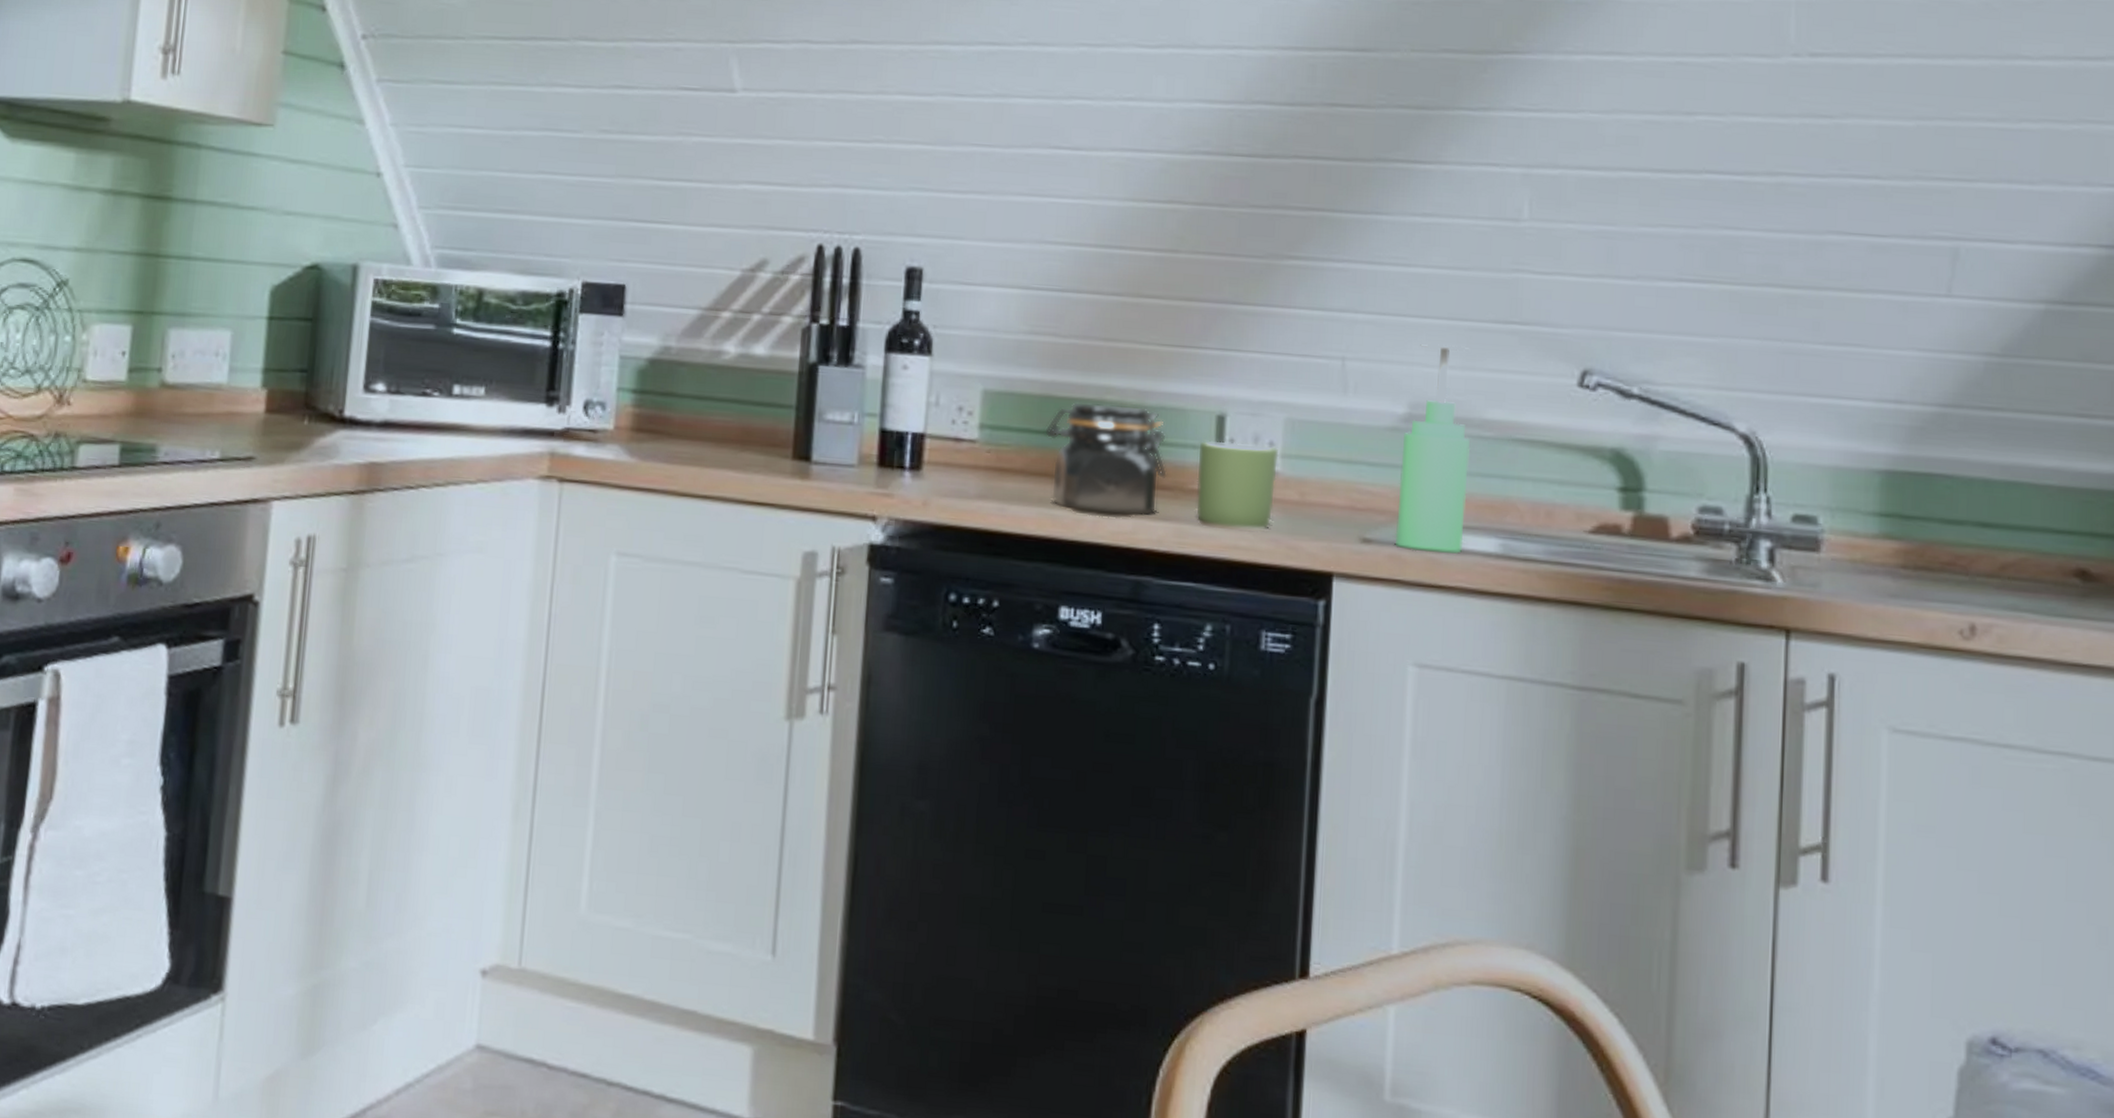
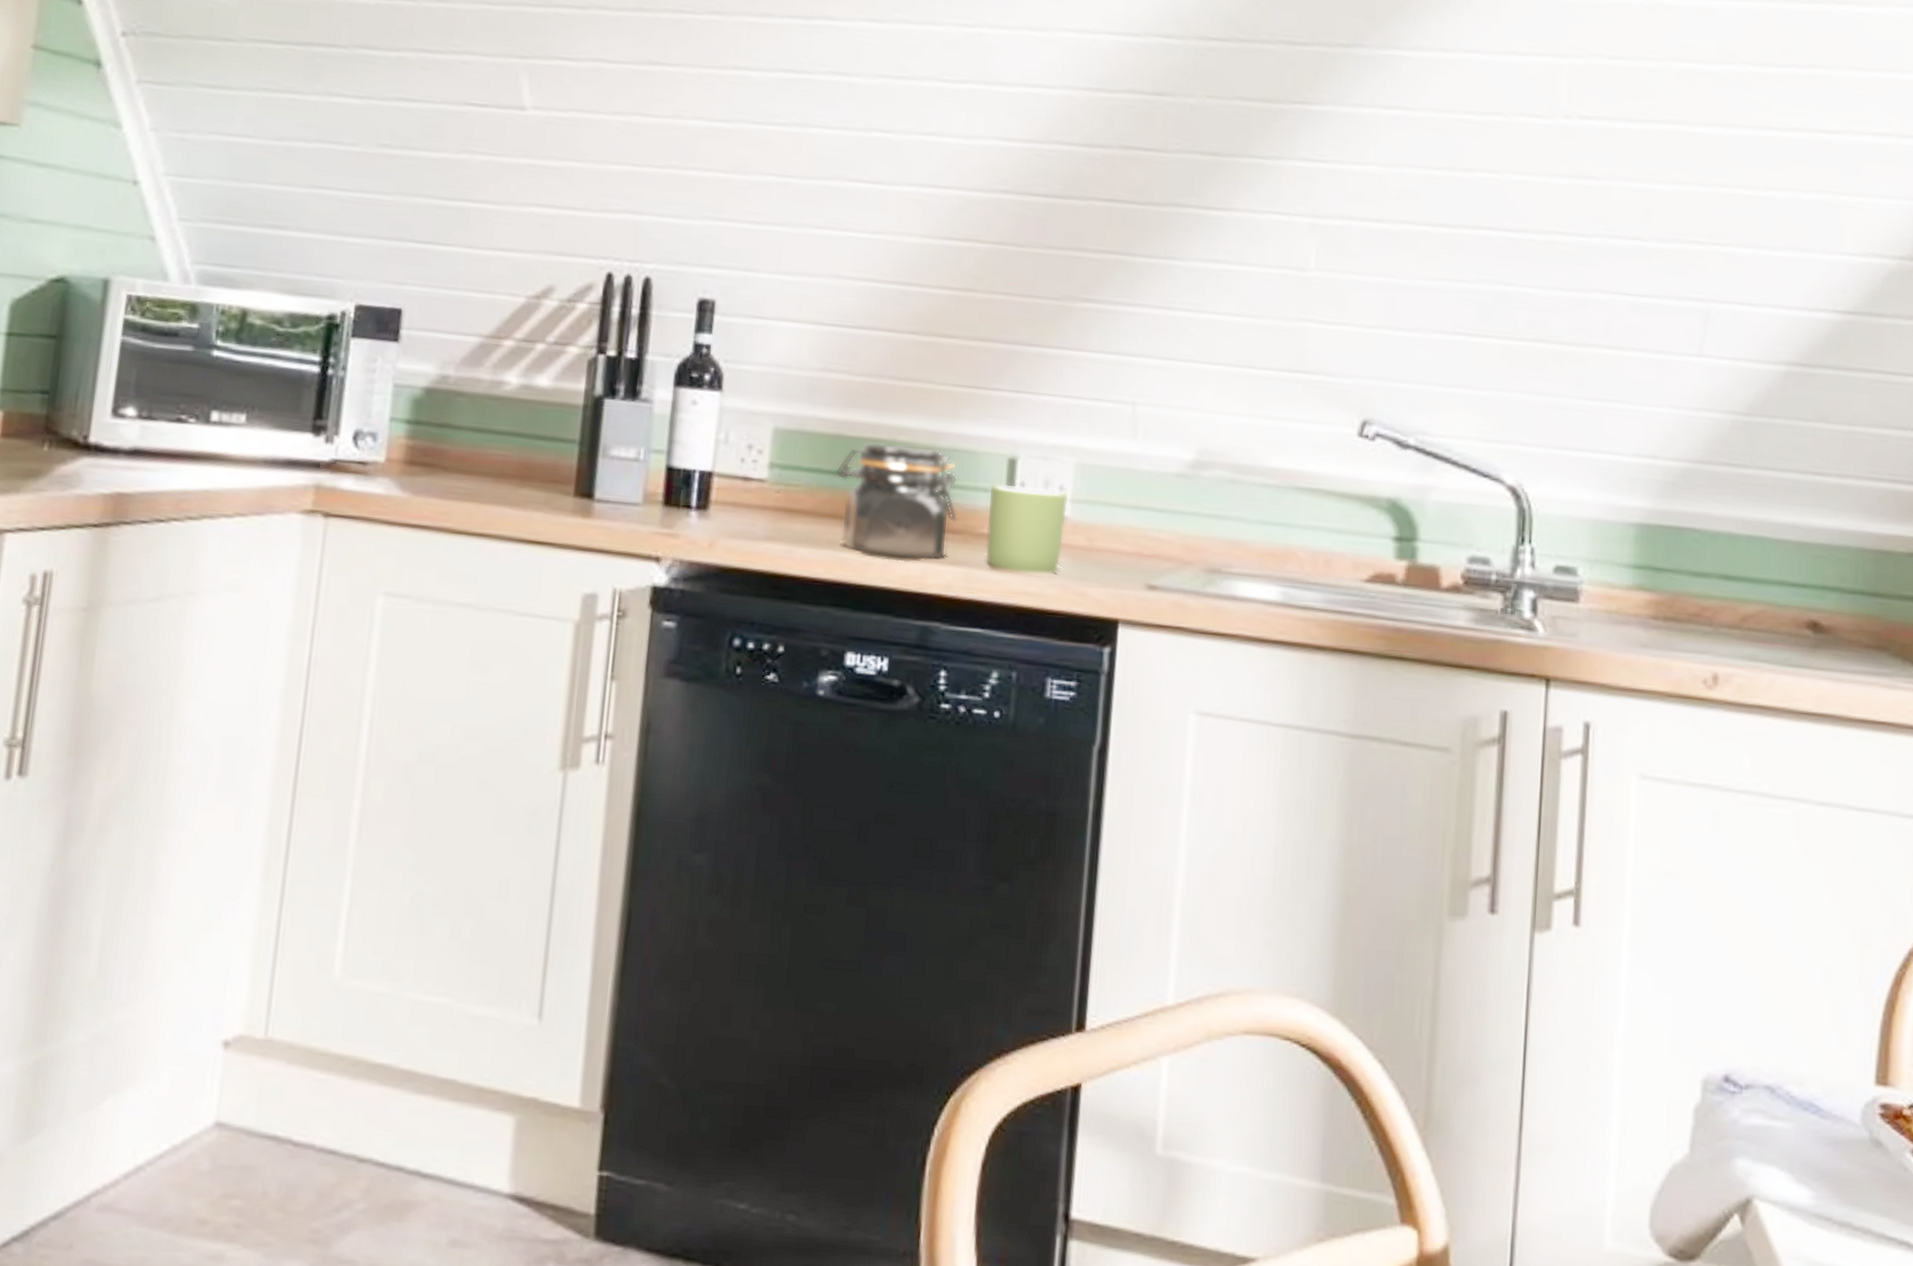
soap dispenser: present [1395,344,1471,555] -> none [1179,391,1256,603]

